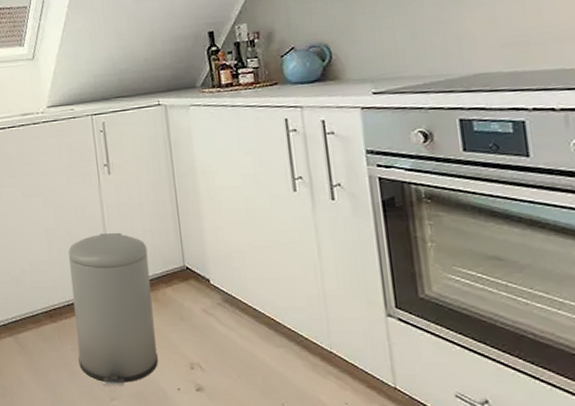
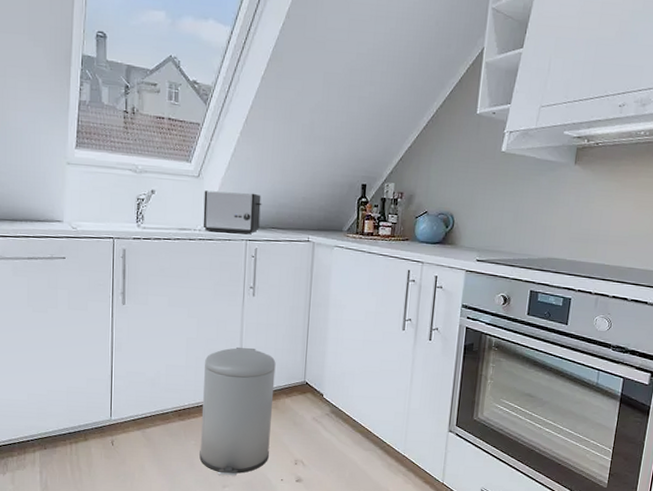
toaster: none [41,64,103,113] -> present [203,190,262,234]

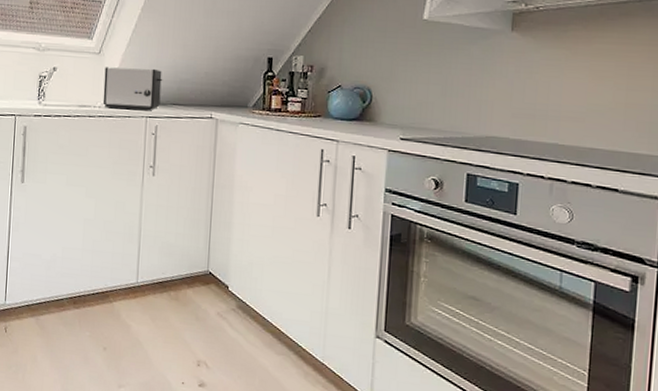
pedal bin: present [199,347,276,477] -> none [94,230,177,376]

